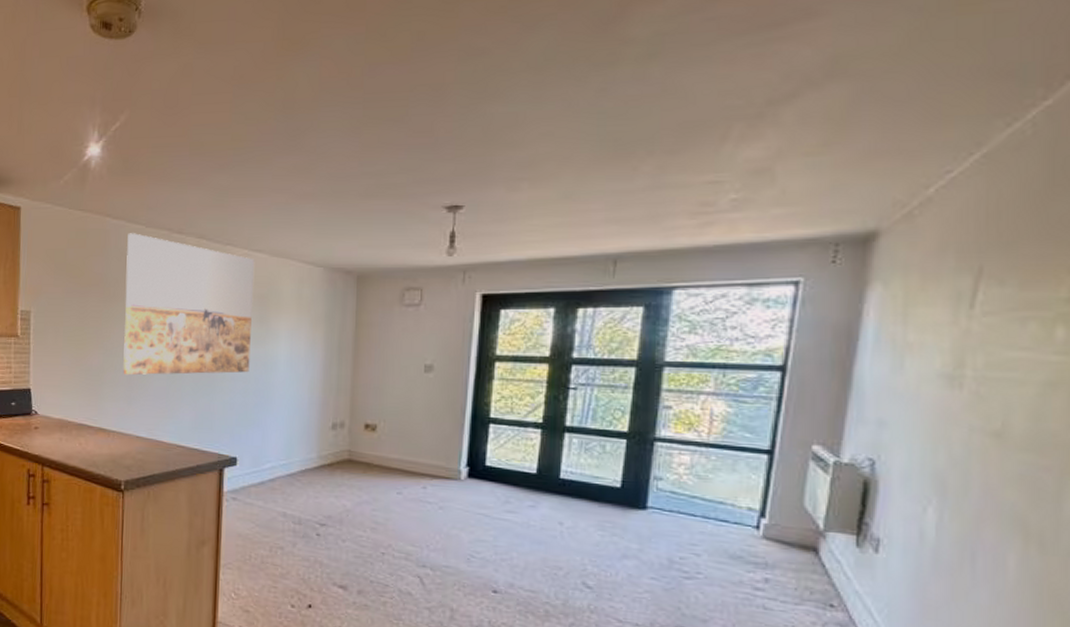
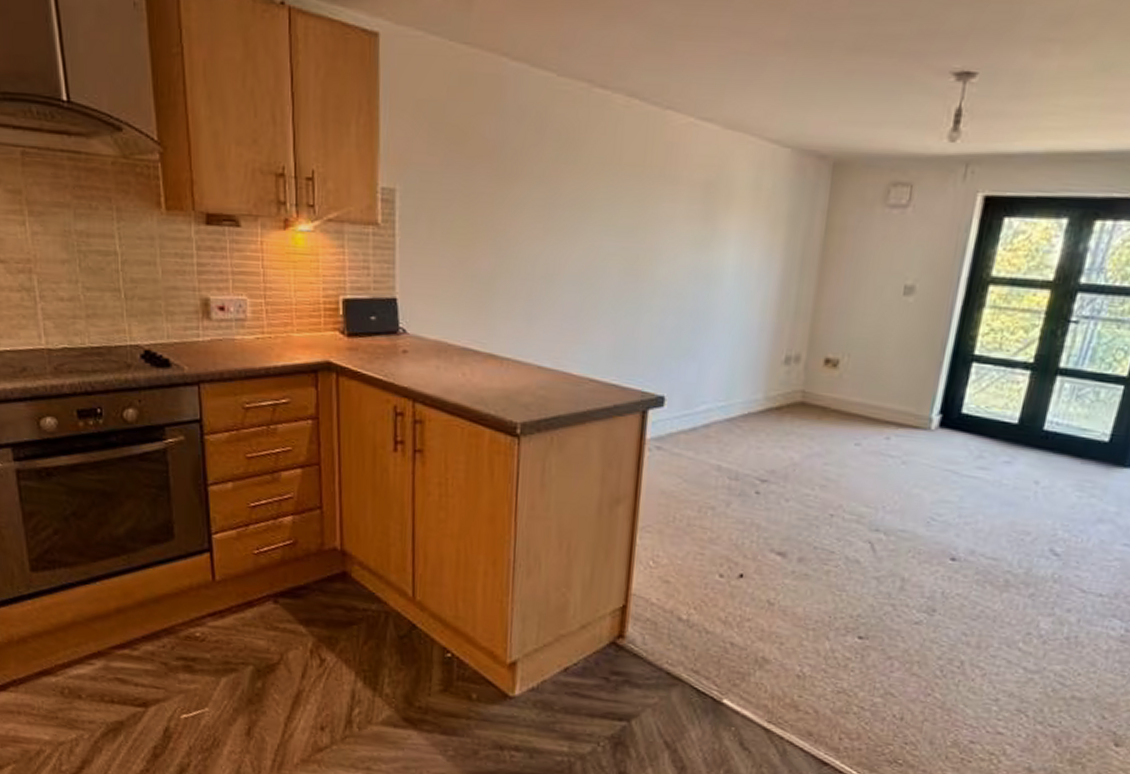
wall art: present [123,233,255,375] -> none [521,83,703,288]

